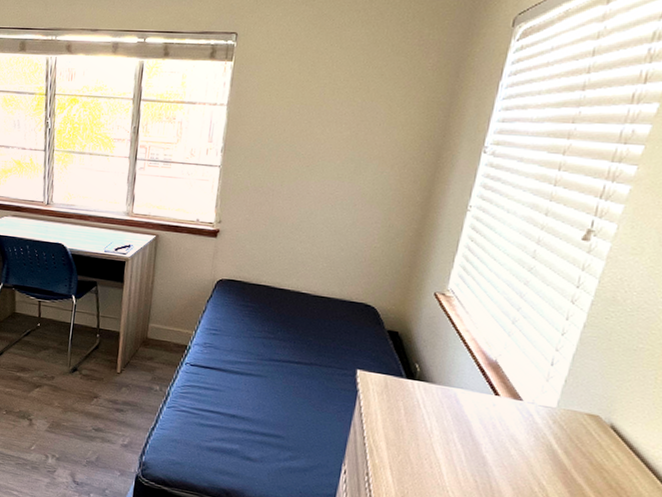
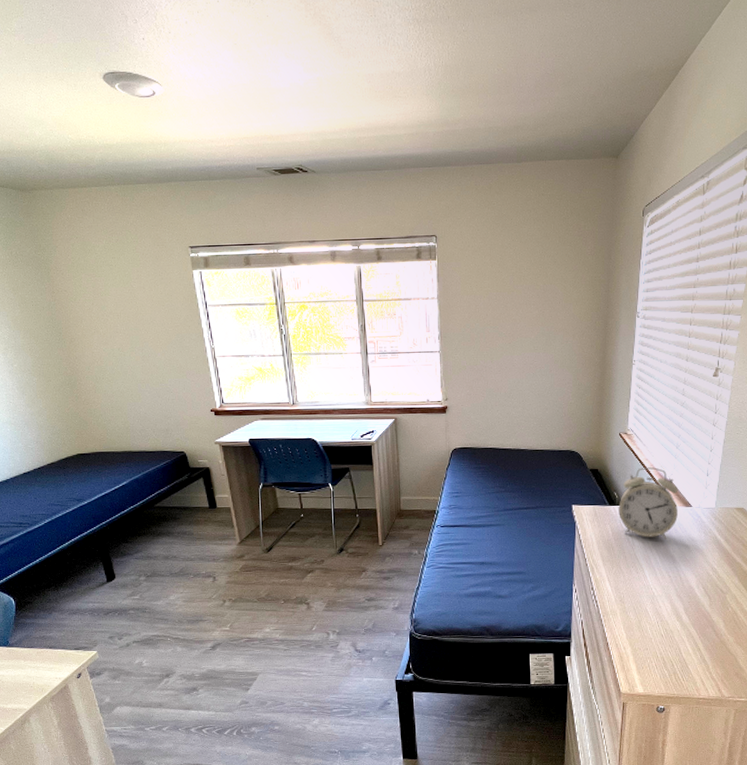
alarm clock: none [417,339,507,434] -> present [619,467,679,539]

